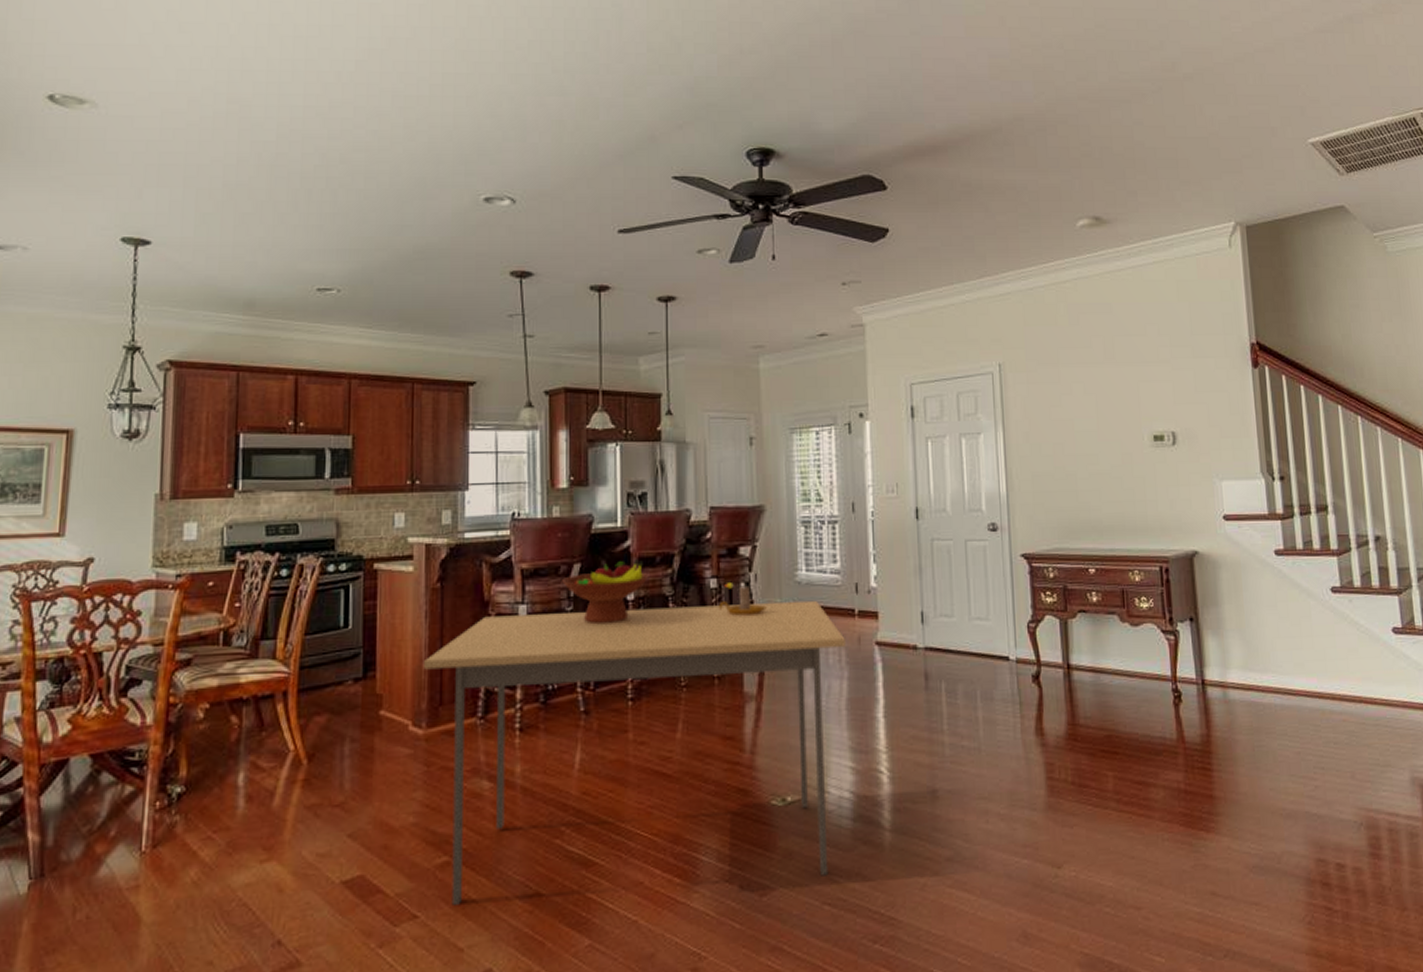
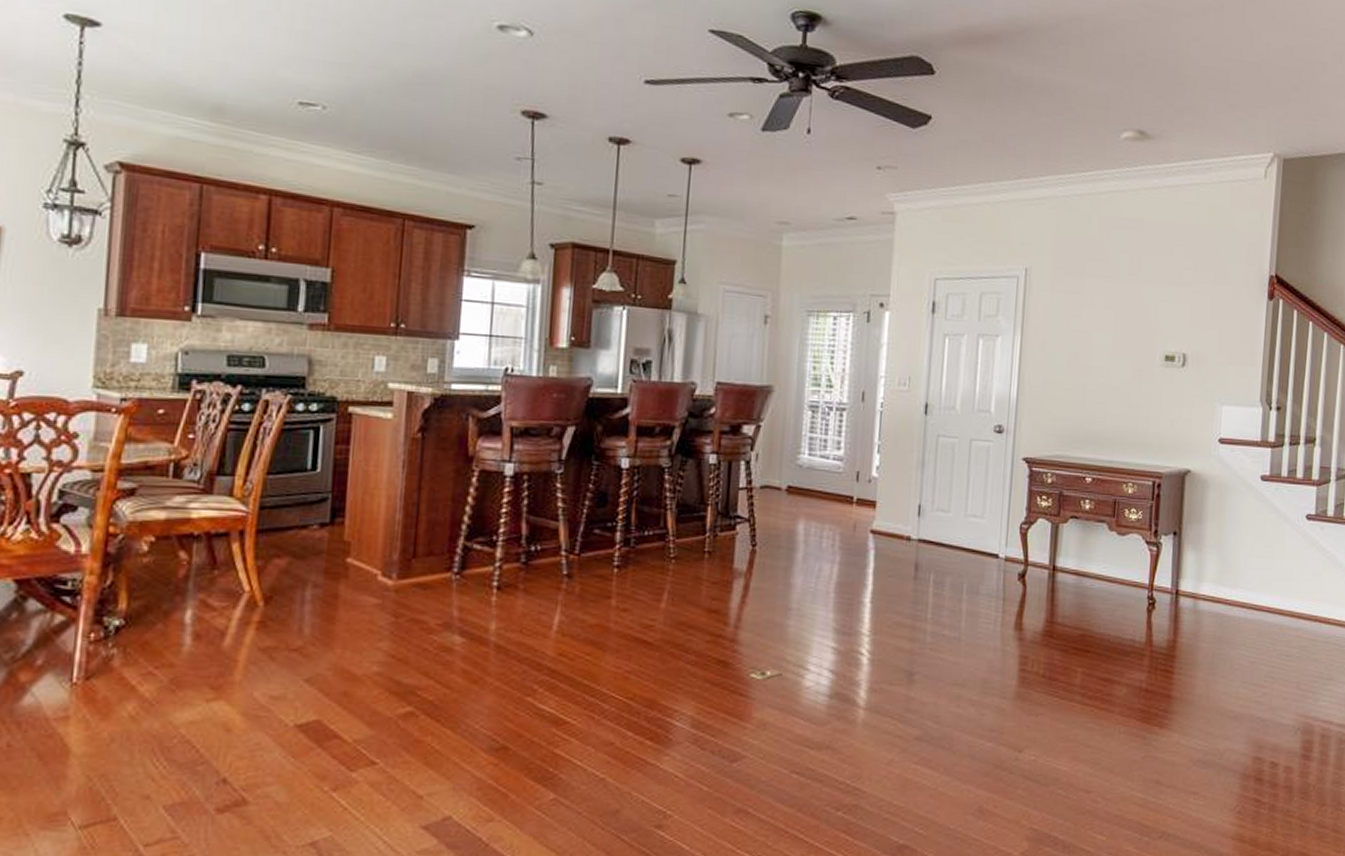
dining table: present [424,600,846,905] -> none [398,471,841,754]
fruit bowl: present [562,559,649,623] -> none [554,428,647,489]
candle holder: present [718,583,766,616] -> none [716,460,765,494]

